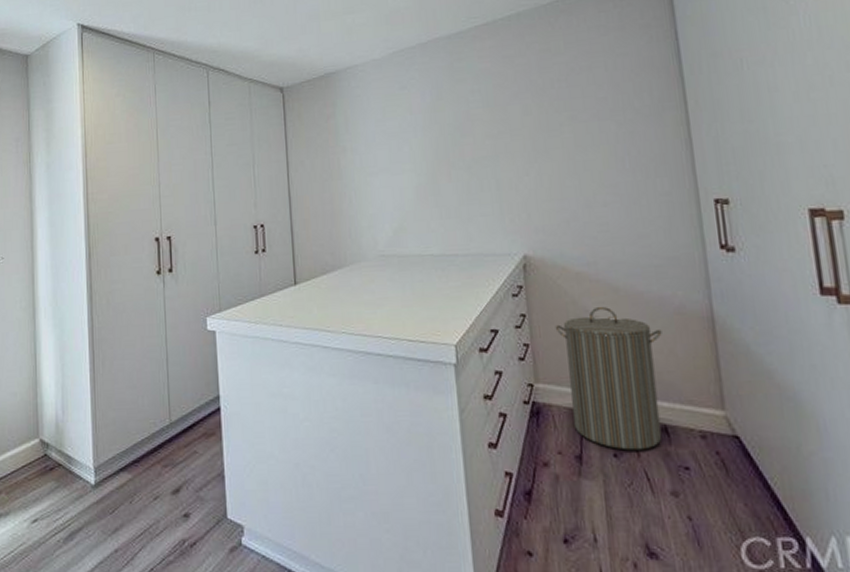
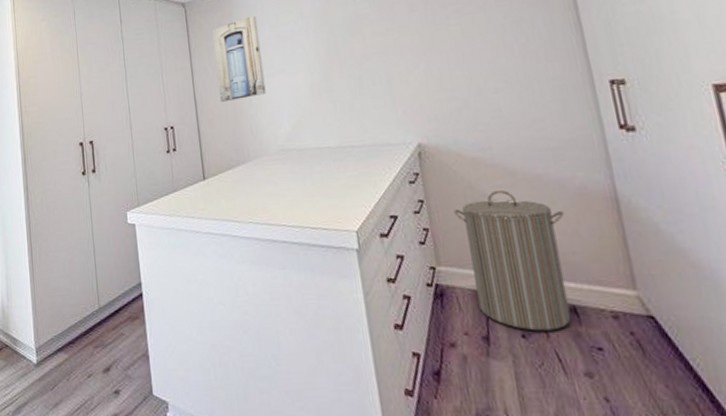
wall art: none [311,107,368,201] -> present [211,15,266,103]

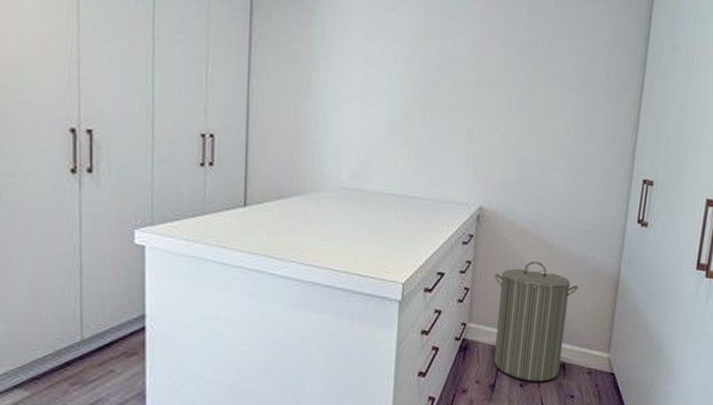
wall art: present [211,15,266,103] -> none [279,20,342,121]

